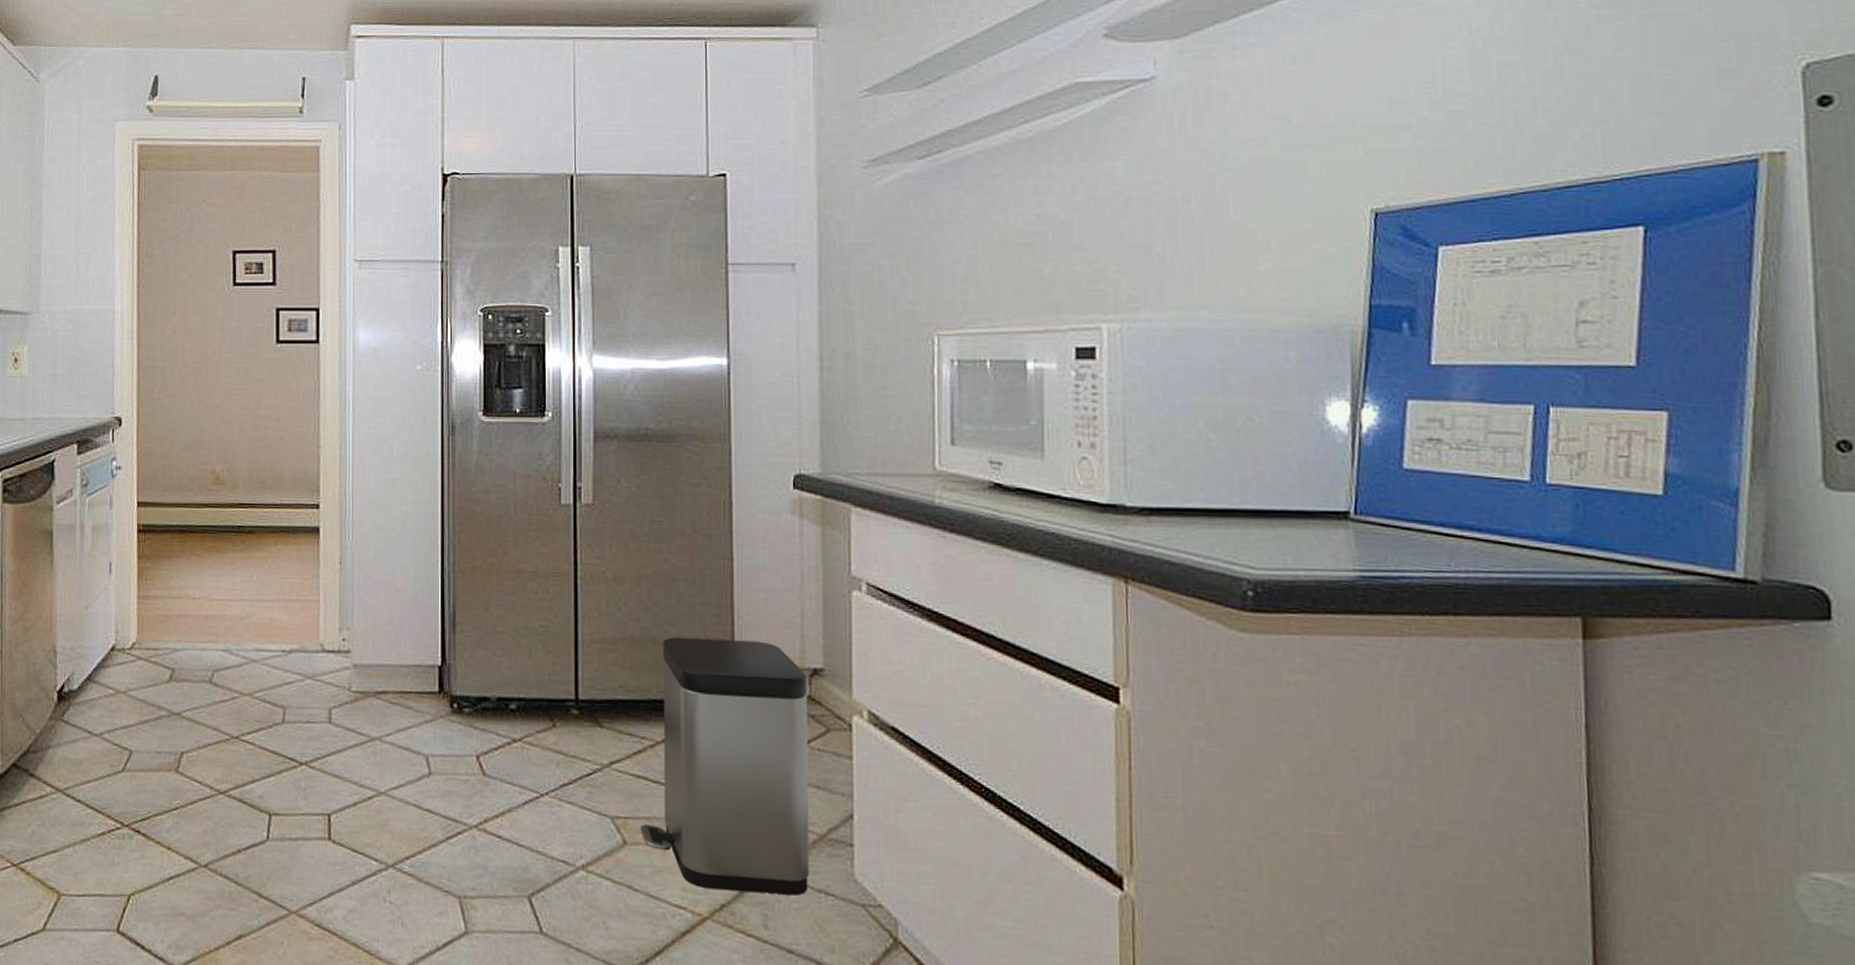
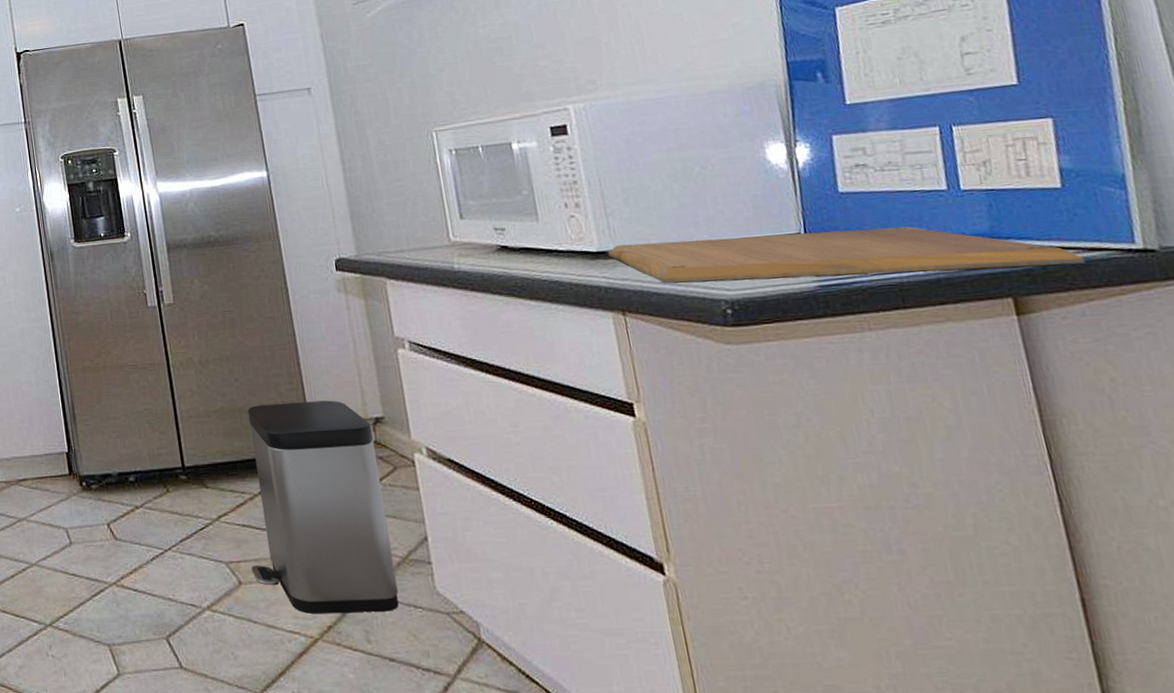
chopping board: none [1119,499,1674,588] -> present [608,226,1086,284]

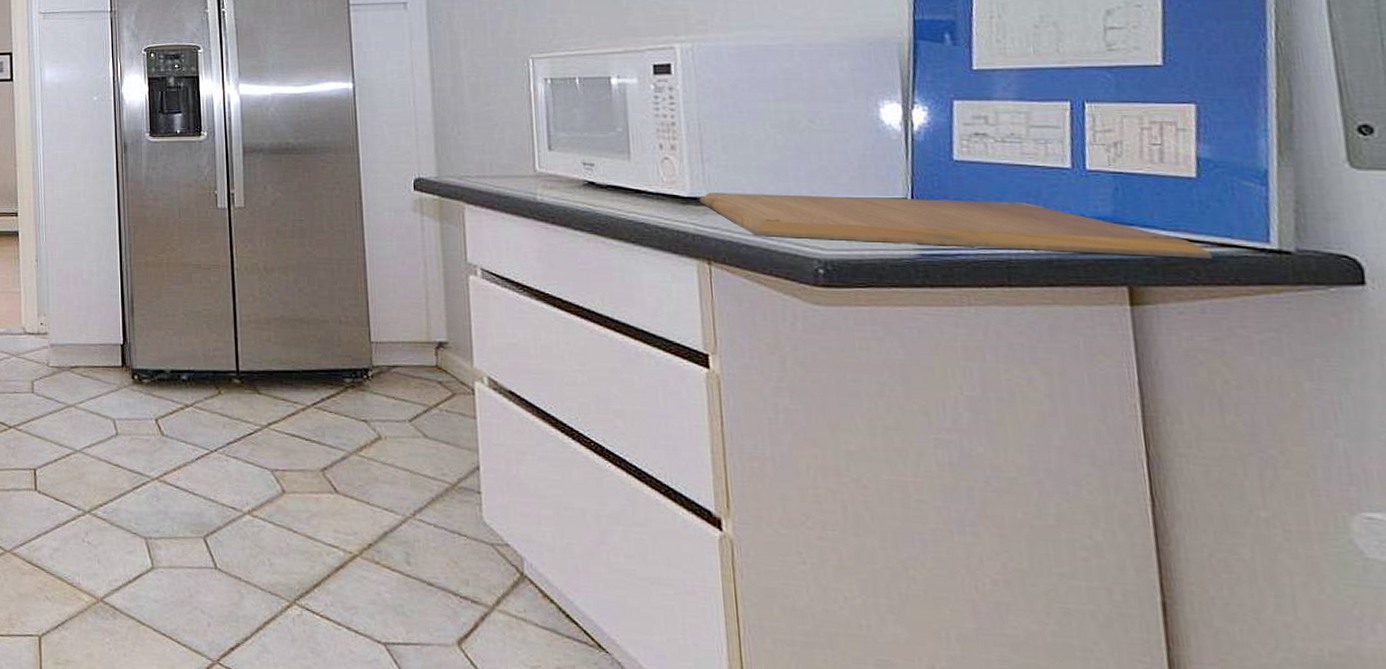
pedal bin: present [247,400,399,614] -> none [296,317,444,536]

